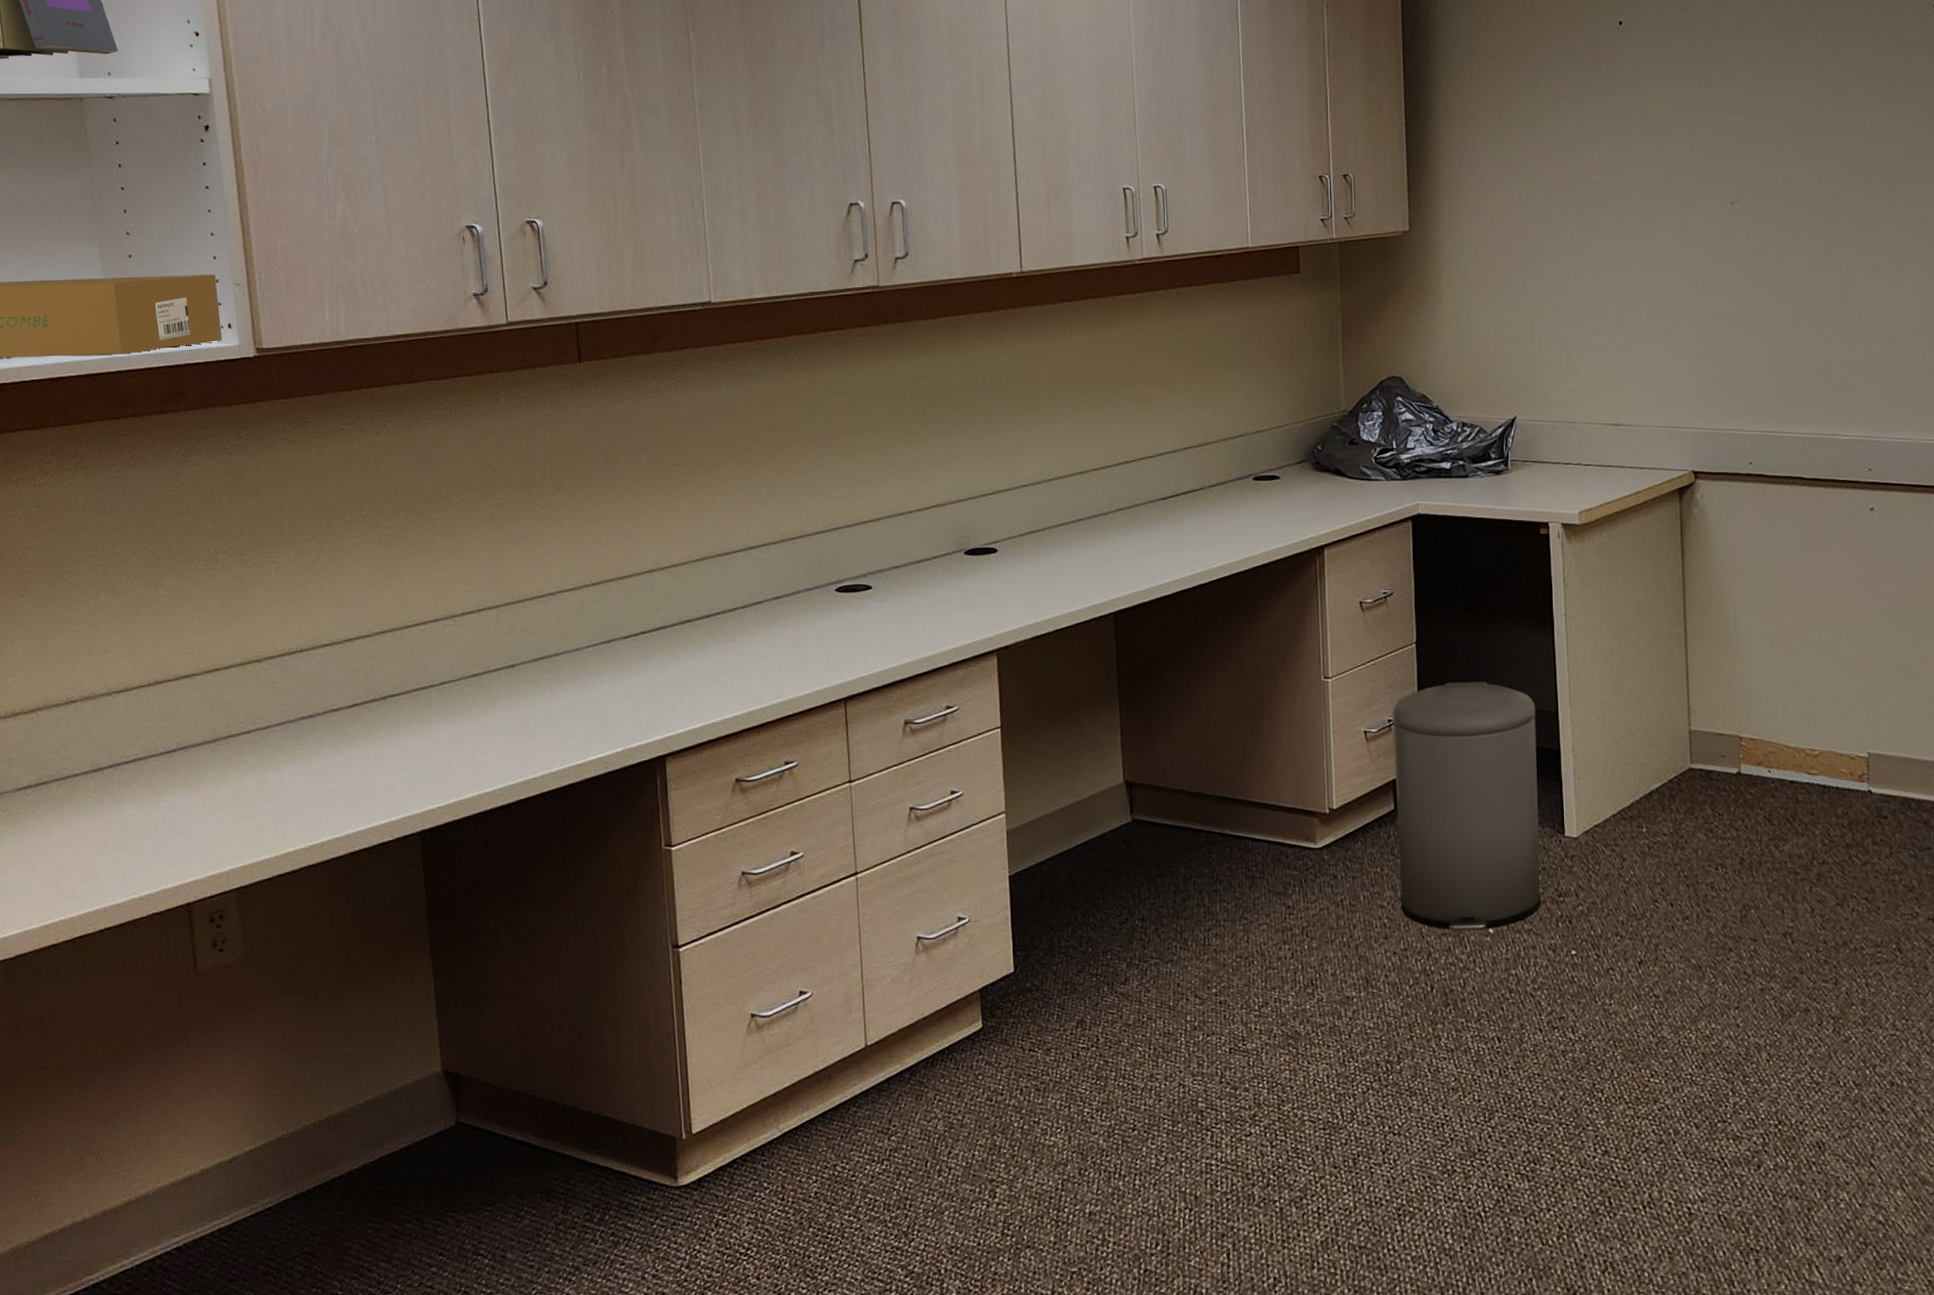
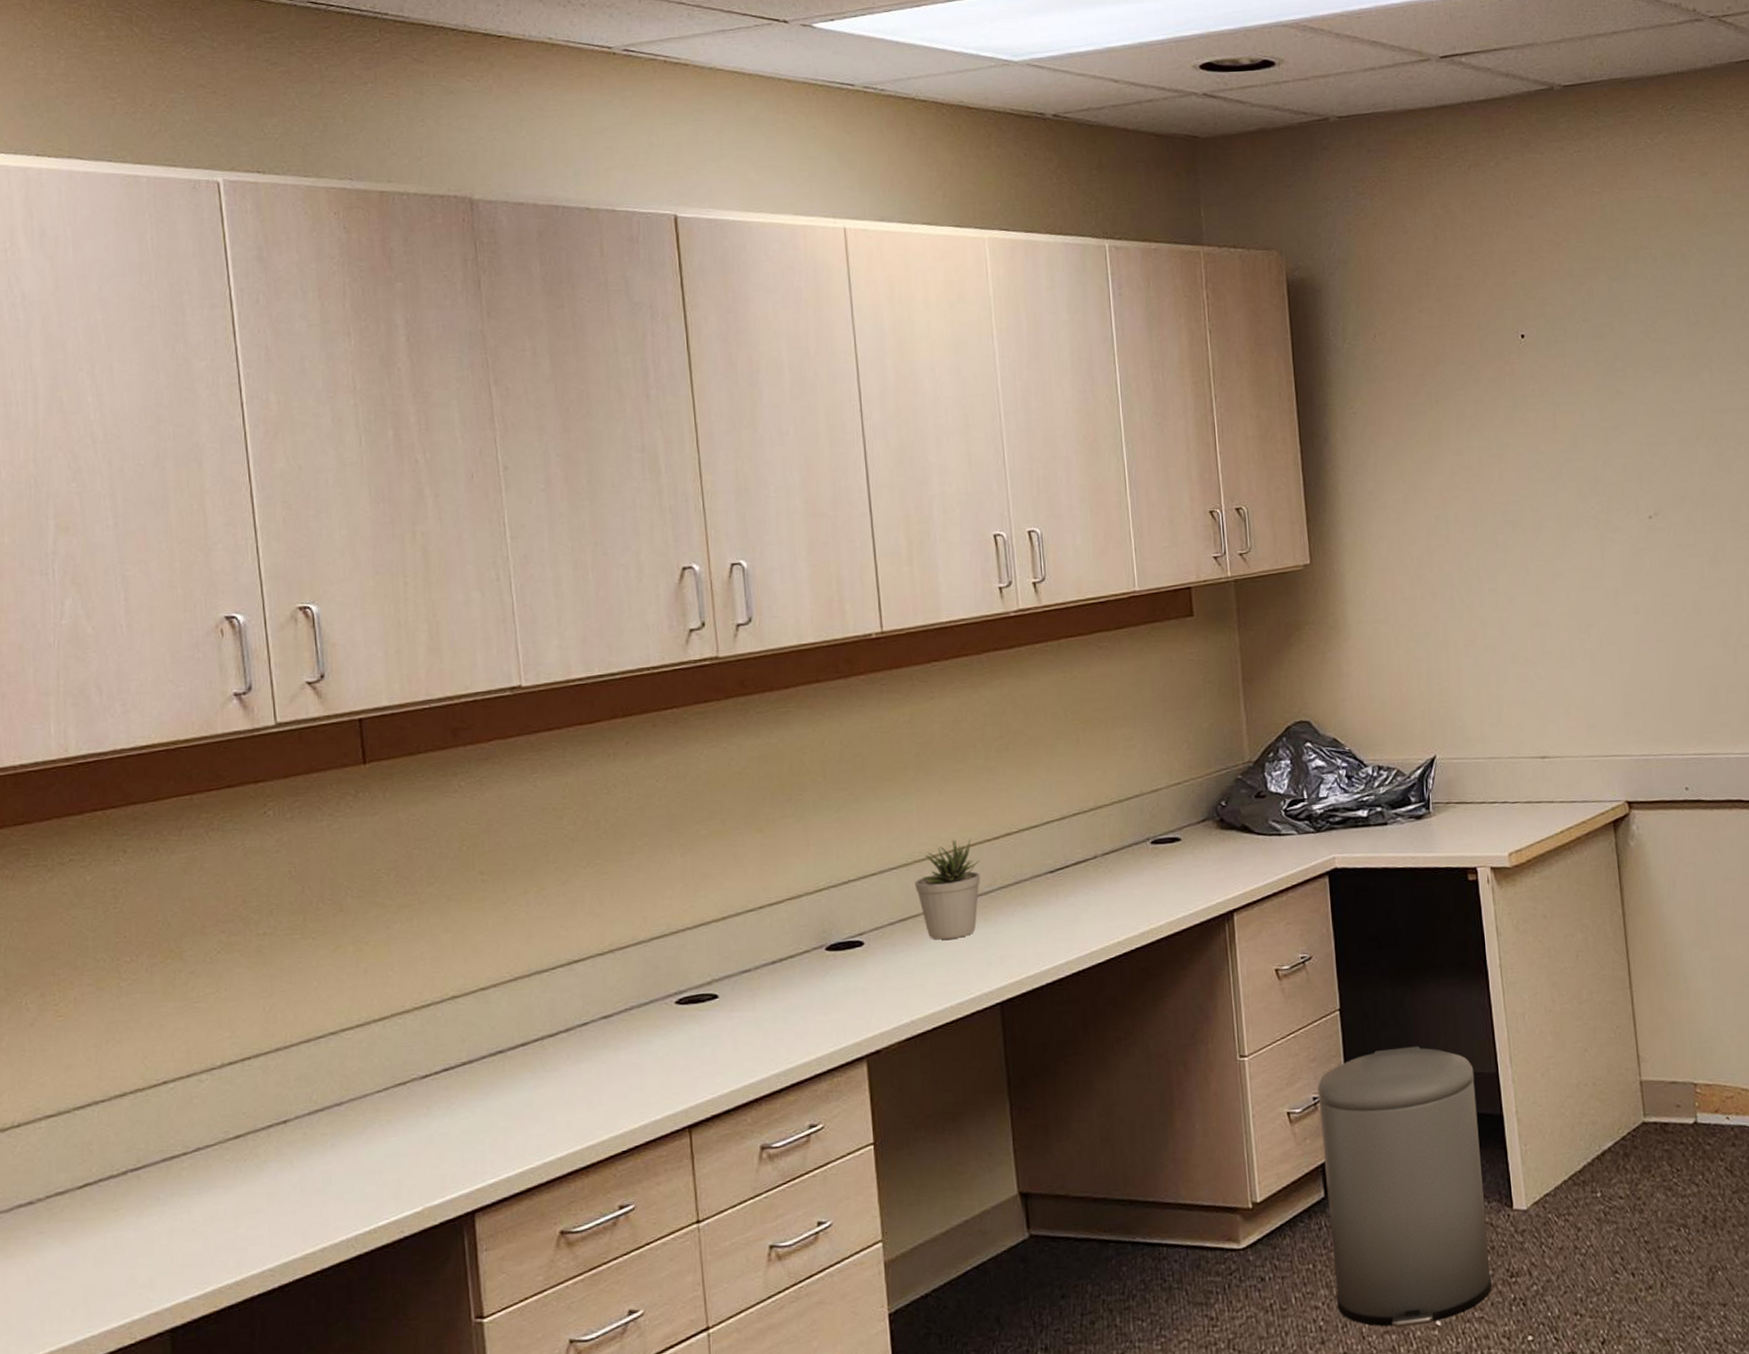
potted plant: none [1043,464,1101,552] -> present [915,839,980,940]

